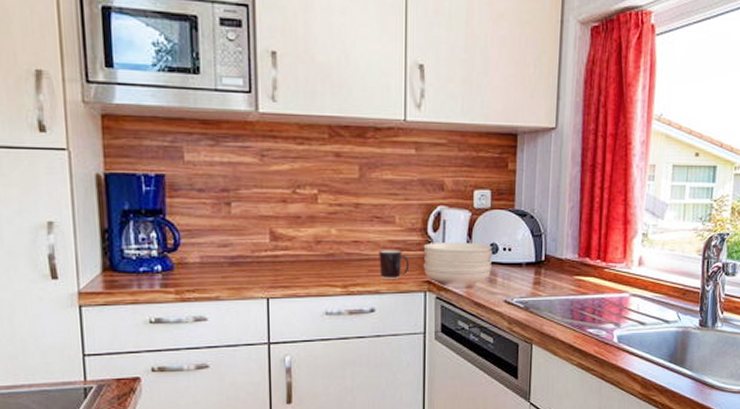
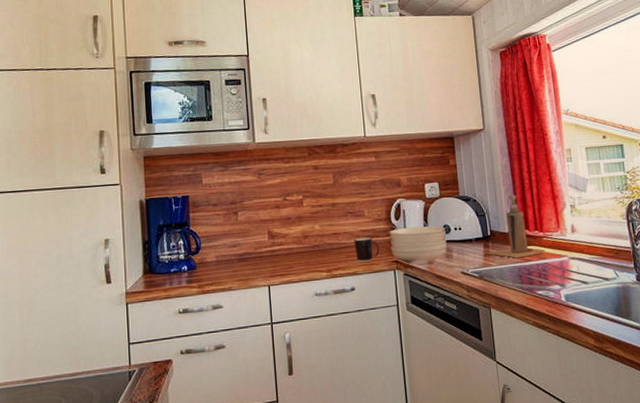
soap dispenser: none [539,214,605,290] -> present [489,194,546,259]

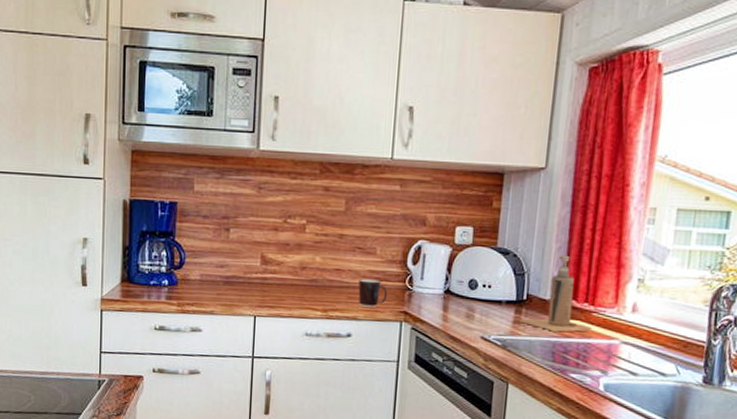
bowl: present [389,225,447,265] -> none [400,275,472,321]

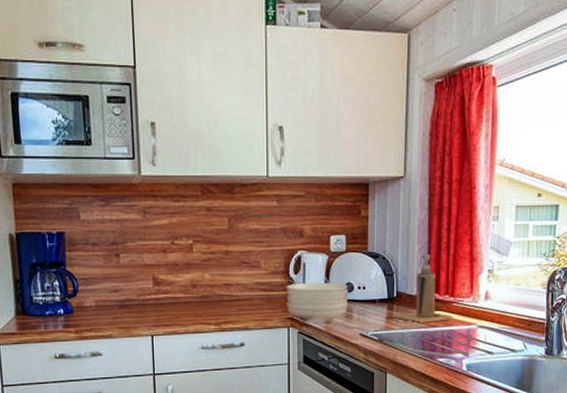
mug: present [358,279,388,309] -> none [247,291,274,318]
bowl: none [400,275,472,321] -> present [286,282,349,323]

